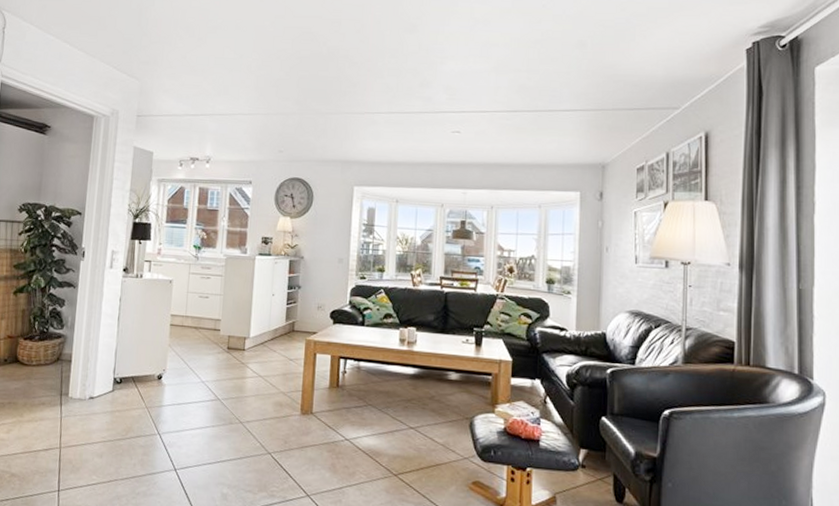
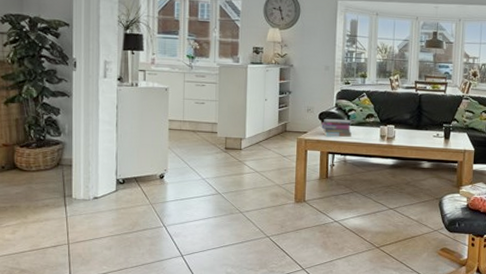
books: none [331,318,367,340] -> present [320,119,352,138]

